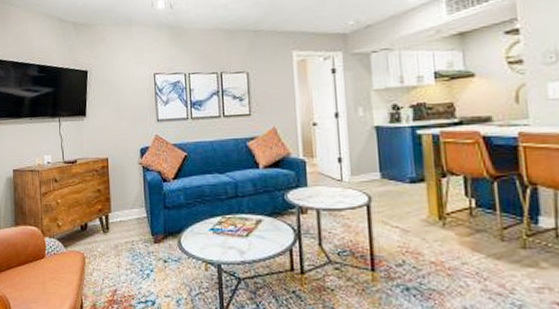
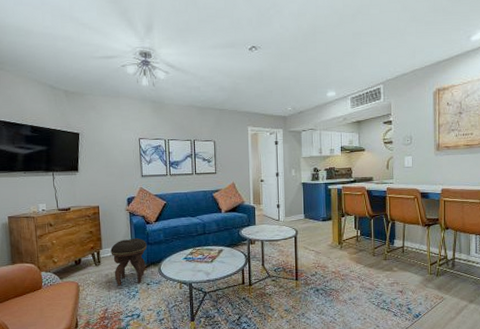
footstool: none [121,199,163,261] -> present [110,238,147,286]

